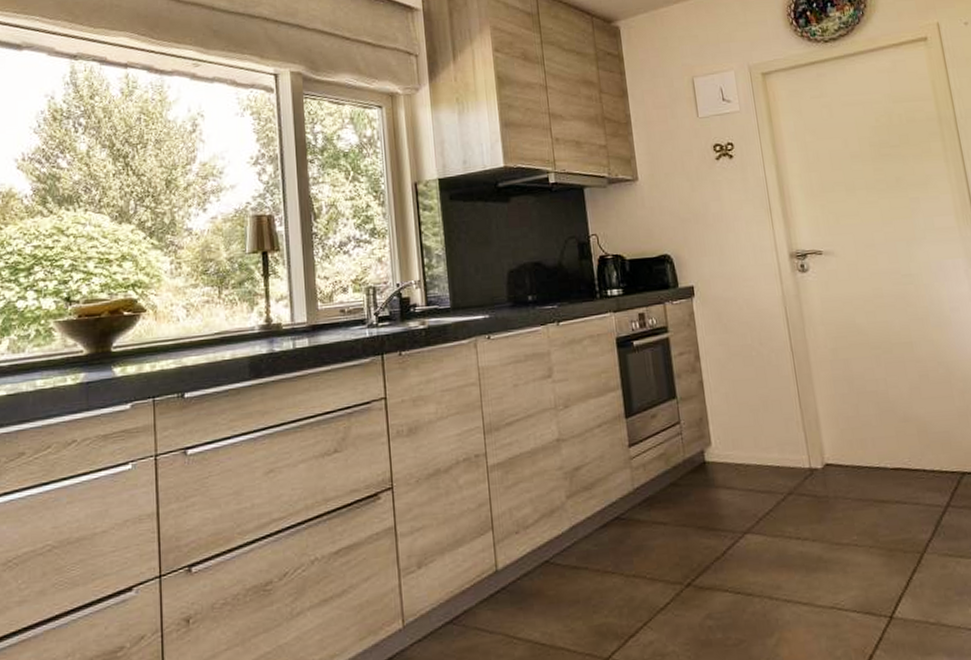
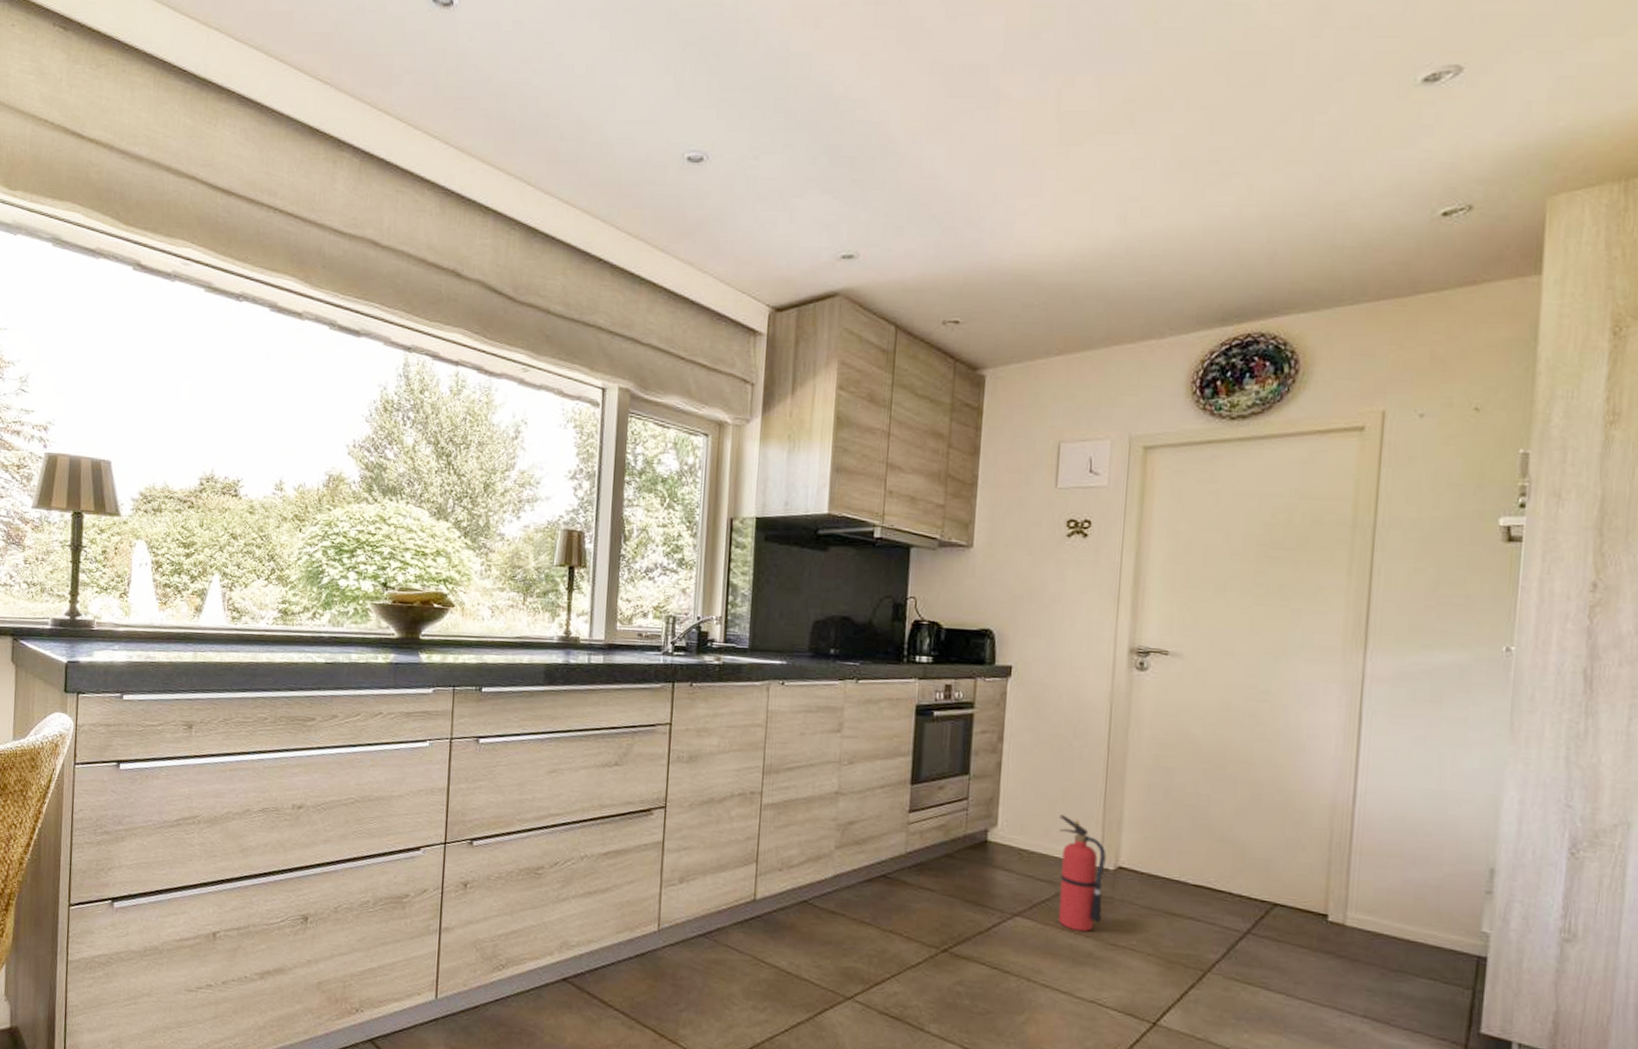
fire extinguisher: none [764,422,822,538] -> present [1058,814,1107,932]

